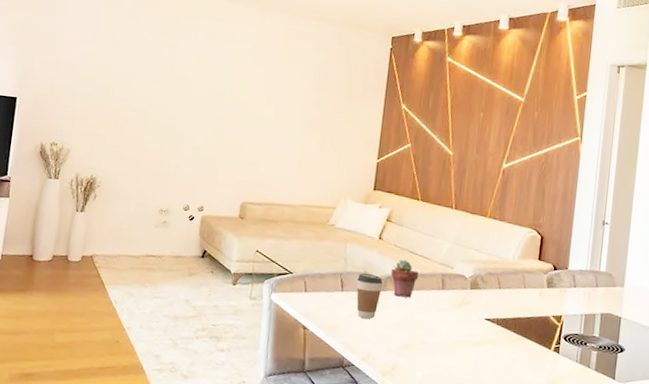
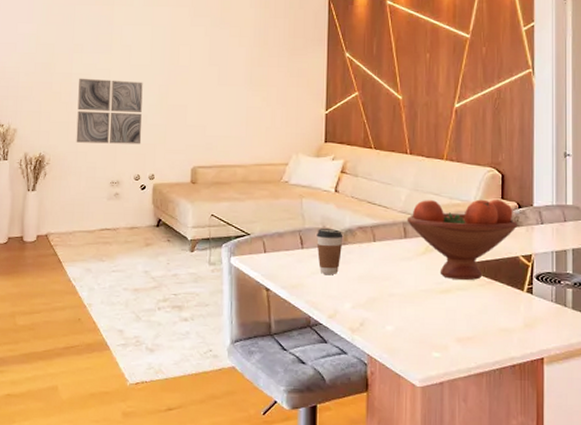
wall art: none [128,104,200,176] -> present [76,78,143,144]
potted succulent: present [391,259,419,298] -> none [350,211,380,250]
fruit bowl: none [445,254,552,335] -> present [407,199,518,280]

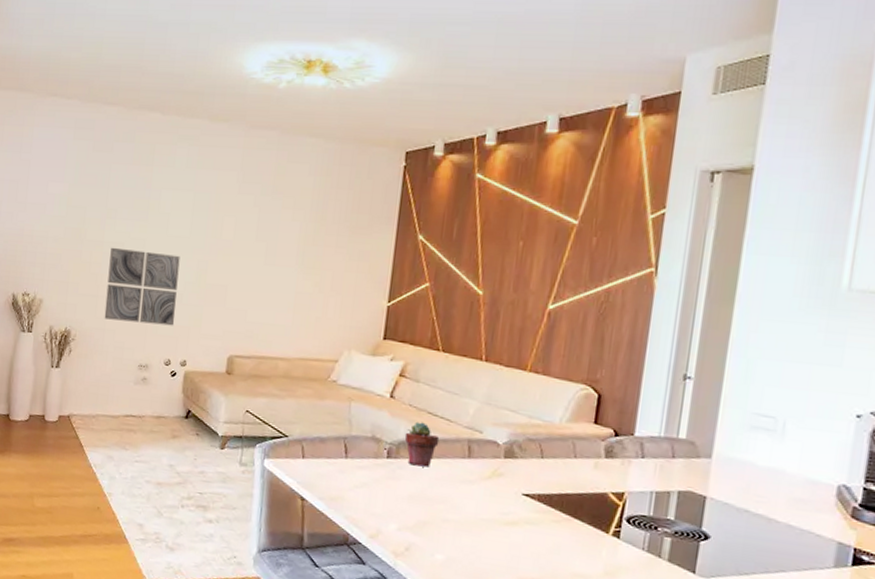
coffee cup: present [316,229,343,274] -> none [363,437,396,491]
potted succulent: none [350,211,380,250] -> present [404,421,440,467]
fruit bowl: present [407,199,518,280] -> none [473,415,612,515]

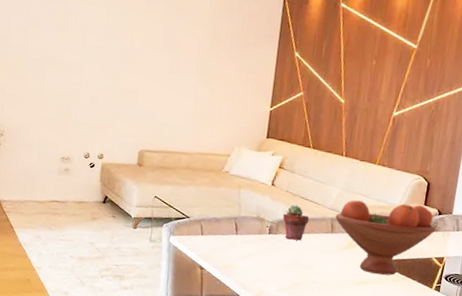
wall art: present [104,247,180,326] -> none [29,53,96,124]
fruit bowl: none [473,415,612,515] -> present [335,199,436,275]

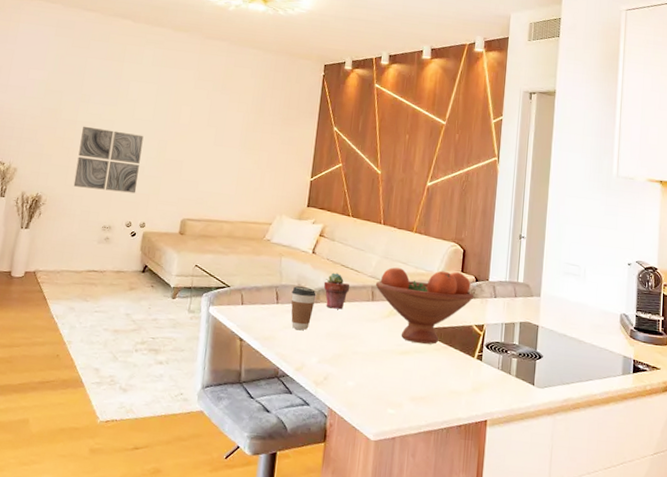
wall art: none [29,53,96,124] -> present [73,126,144,194]
coffee cup: none [250,218,275,260] -> present [291,286,316,330]

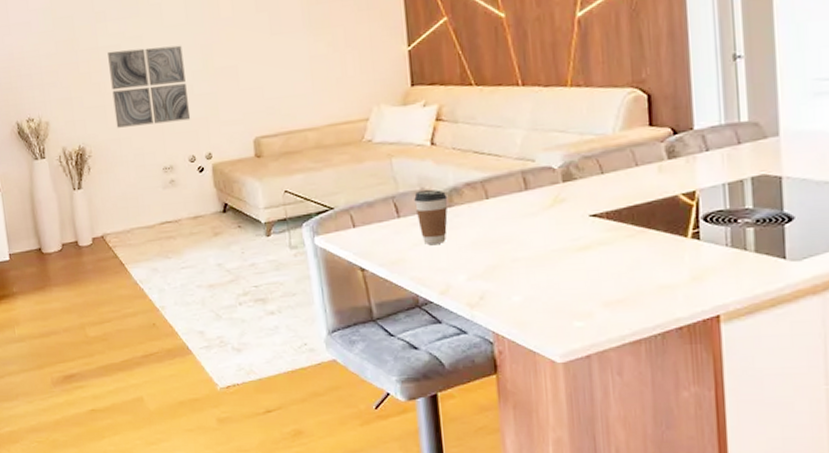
potted succulent: present [323,272,350,310] -> none [454,163,492,210]
fruit bowl: present [375,267,474,344] -> none [526,127,675,233]

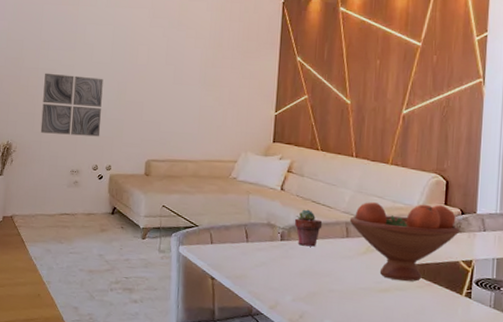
coffee cup: present [414,189,448,245] -> none [261,224,287,268]
potted succulent: none [454,163,492,210] -> present [294,209,323,247]
fruit bowl: none [526,127,675,233] -> present [349,201,460,282]

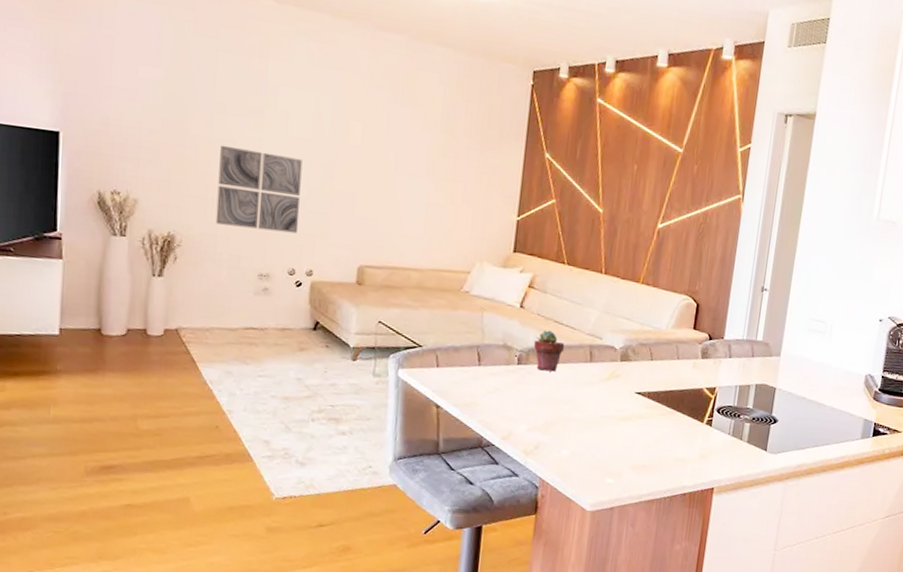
fruit bowl: present [349,201,460,282] -> none [594,323,707,409]

